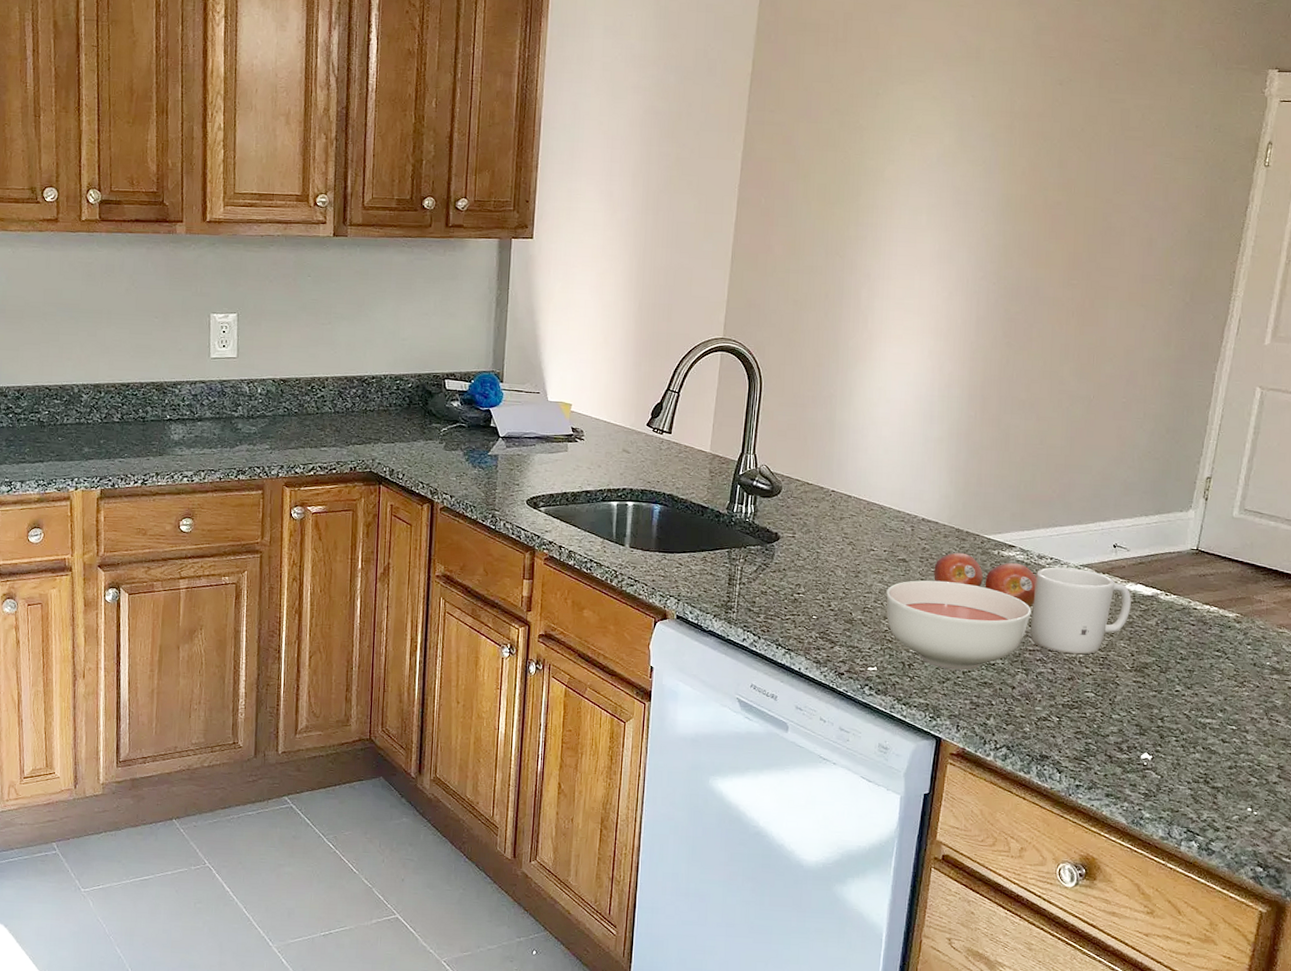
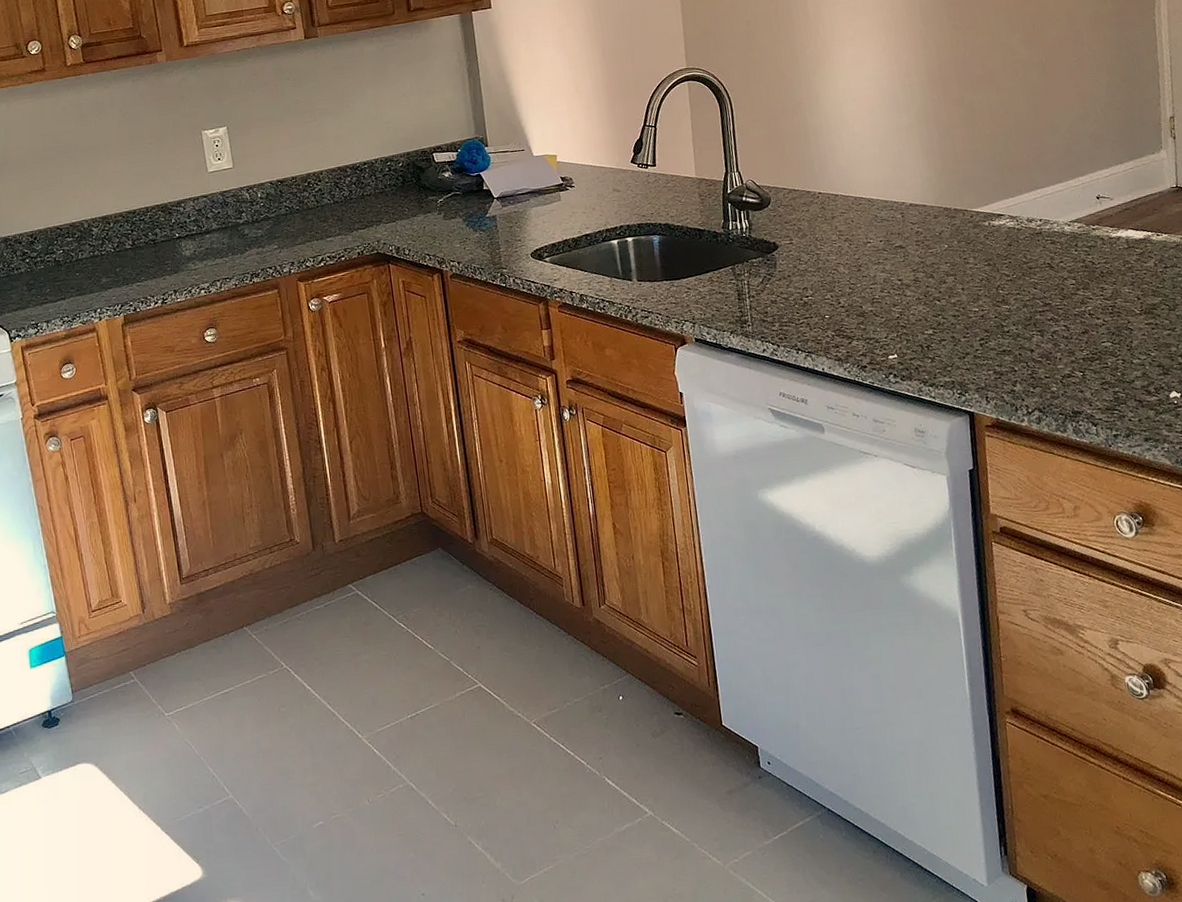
bowl: present [886,580,1032,671] -> none [890,258,1033,345]
fruit: present [934,552,983,587] -> none [931,229,980,262]
fruit: present [985,562,1036,607] -> none [982,230,1034,271]
mug: present [1030,567,1131,655] -> none [1029,225,1127,309]

